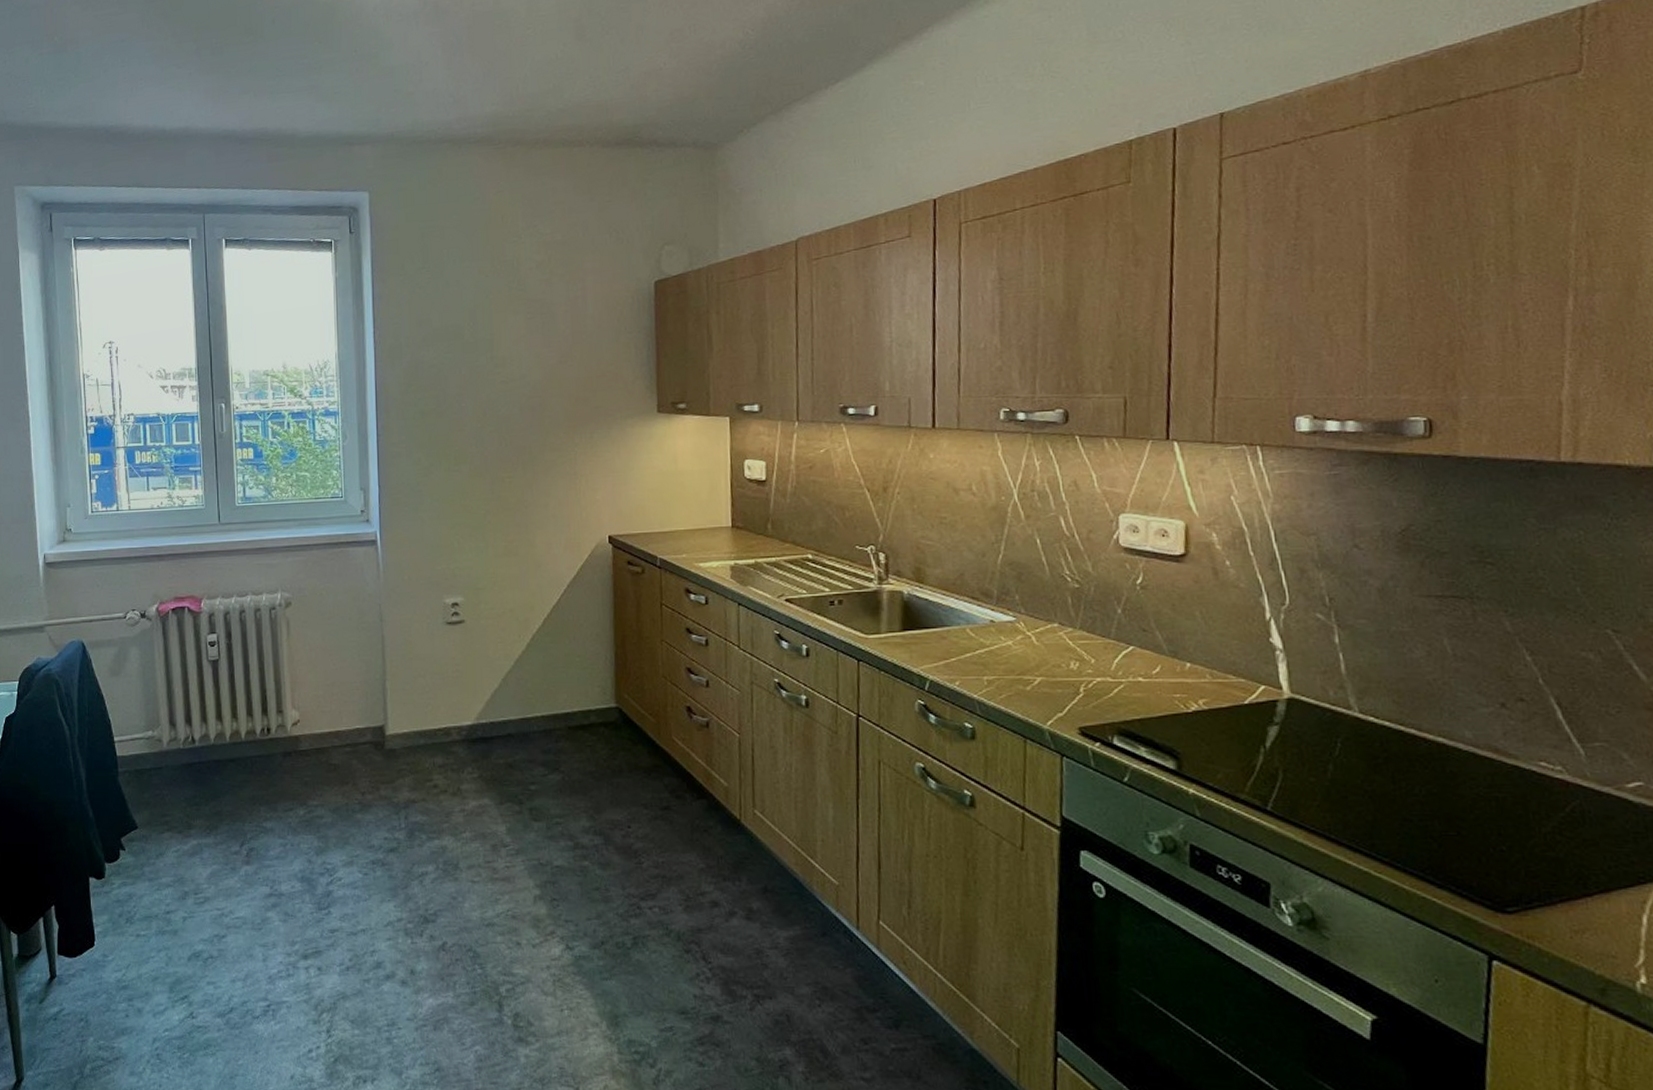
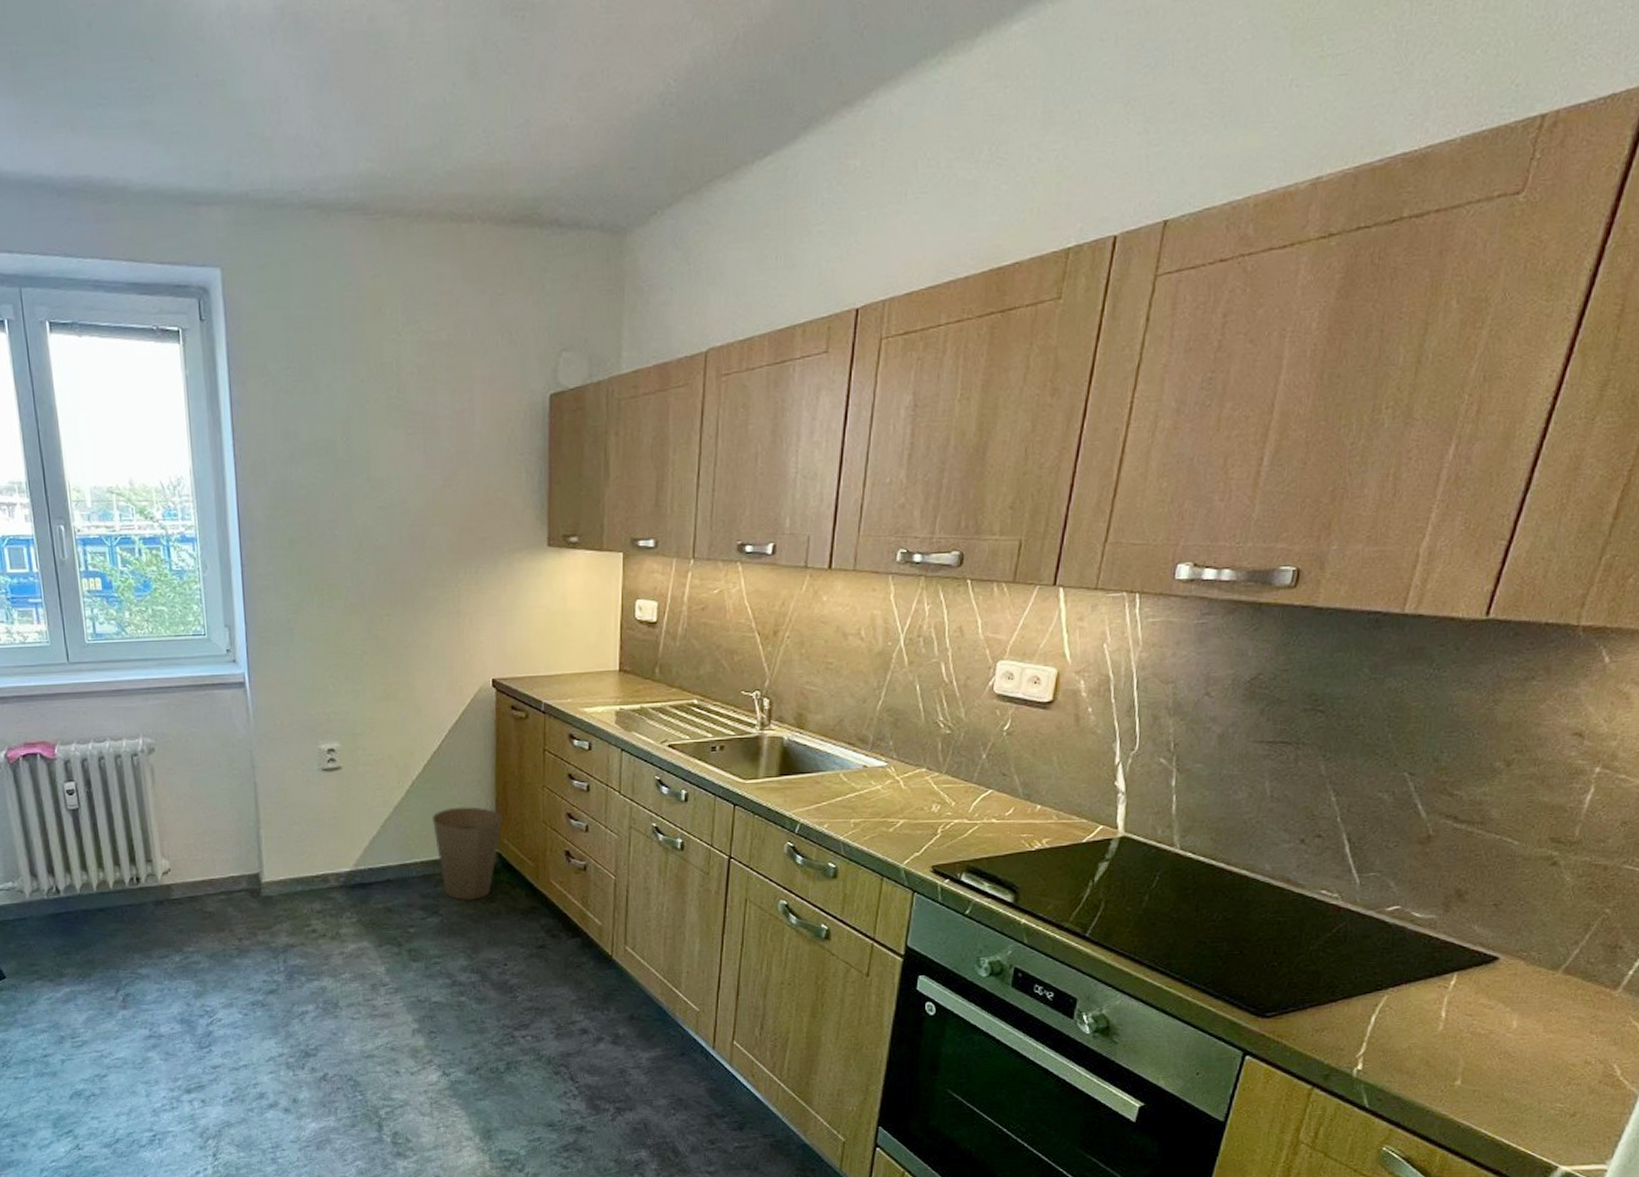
trash can: none [553,660,622,757] -> present [433,806,503,900]

